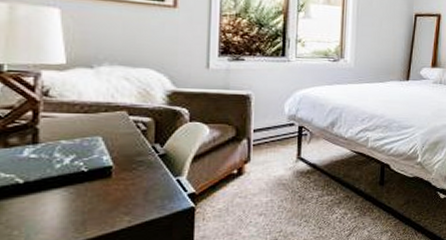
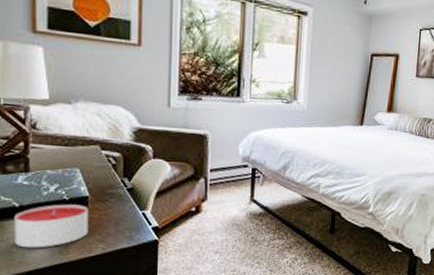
candle: none [16,176,112,229] -> present [14,204,89,248]

